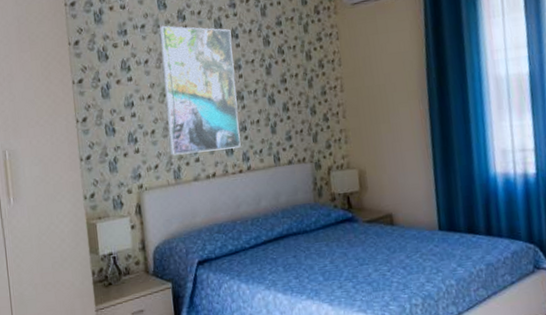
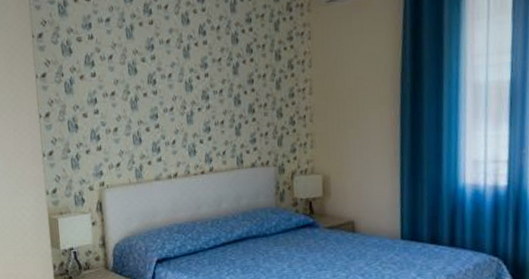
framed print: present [160,25,241,156] -> none [125,19,204,154]

